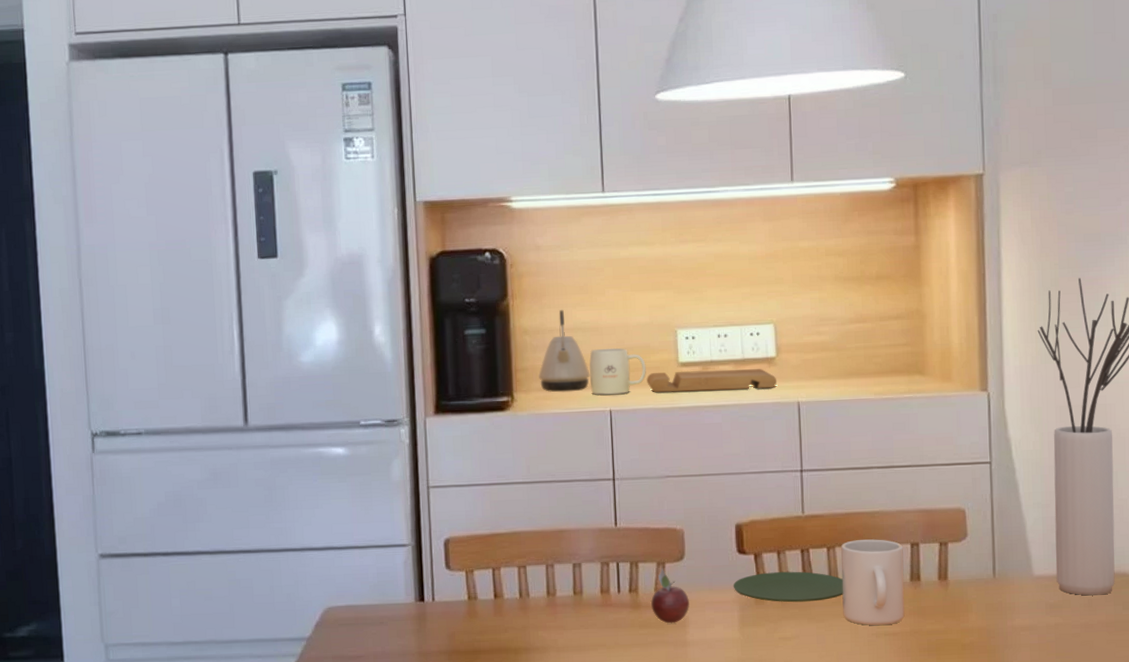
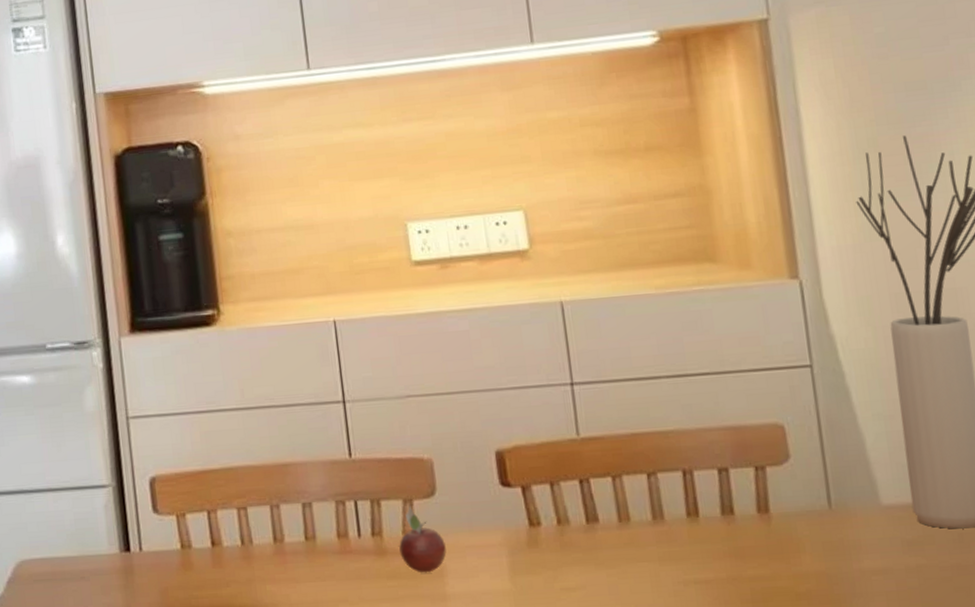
kettle: present [538,309,590,393] -> none [246,206,308,303]
mug: present [589,348,646,397] -> none [305,247,374,305]
cutting board: present [647,369,777,394] -> none [375,264,533,299]
plate: present [733,571,843,603] -> none [498,506,637,545]
cup: present [841,539,905,626] -> none [629,464,718,572]

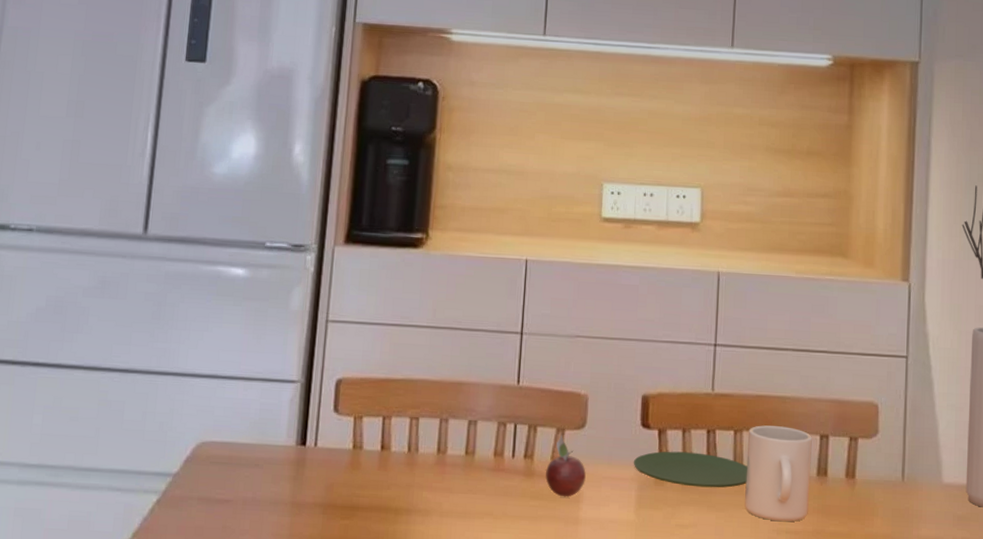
plate: none [498,506,637,545] -> present [633,451,747,488]
cup: none [629,464,718,572] -> present [745,425,812,522]

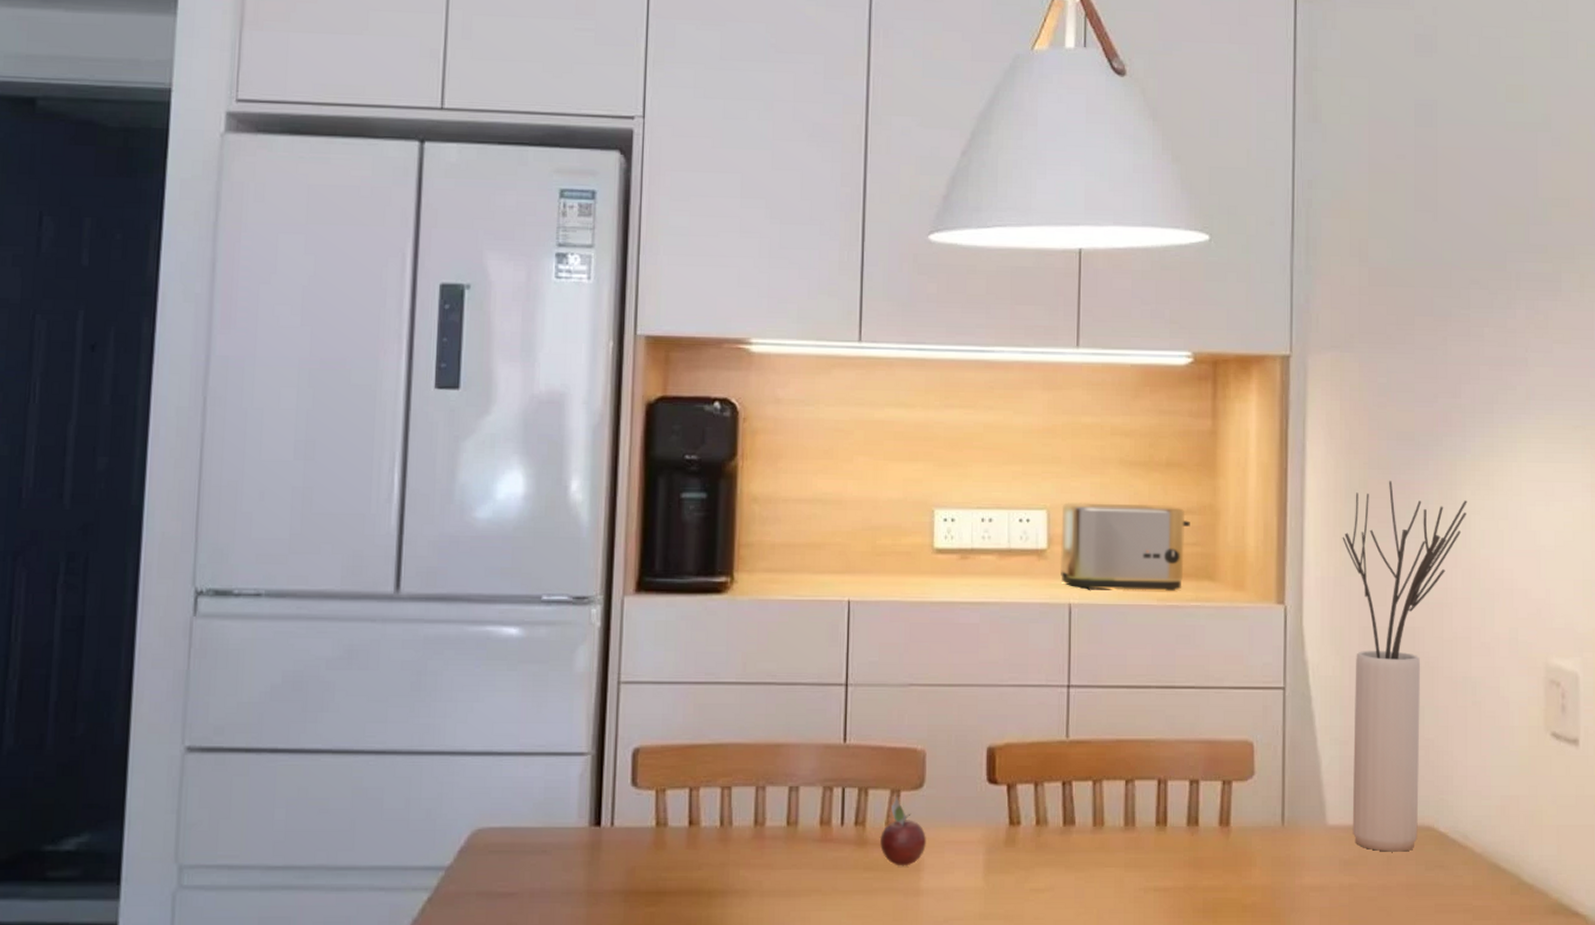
plate: present [633,451,747,488] -> none [979,808,1109,846]
toaster: none [710,182,827,265] -> present [1059,502,1190,591]
cup: present [745,425,812,522] -> none [1107,773,1180,879]

